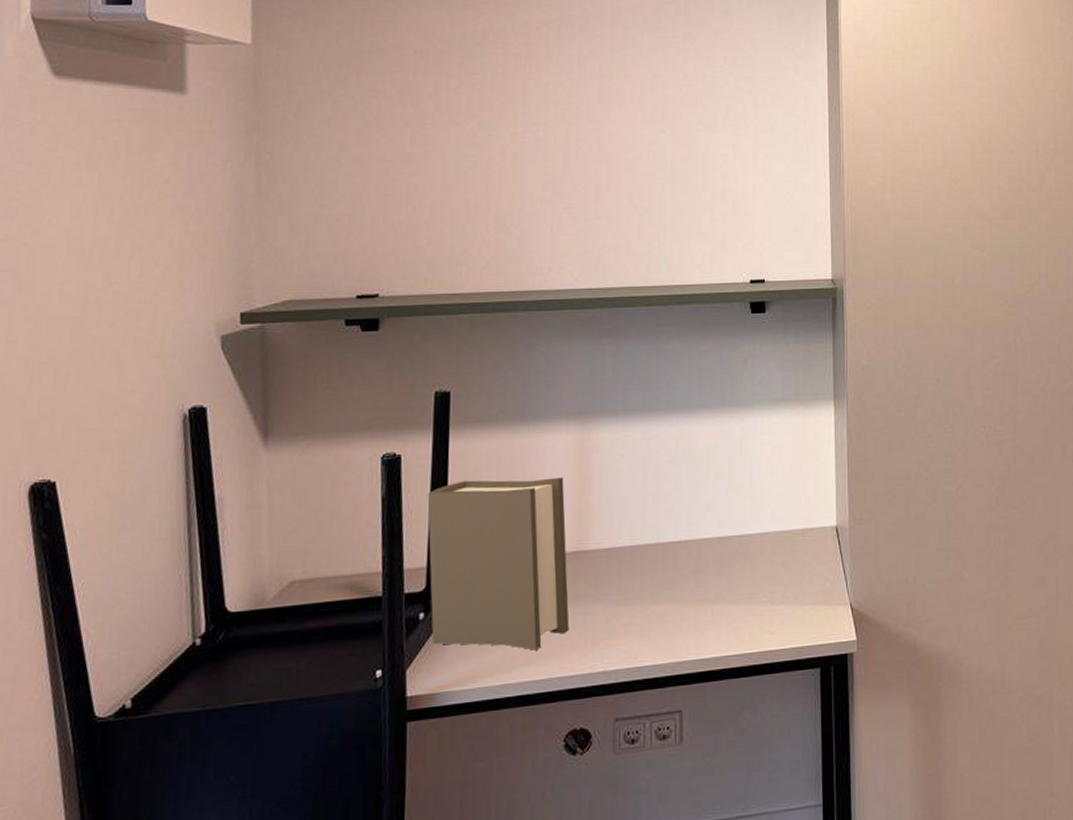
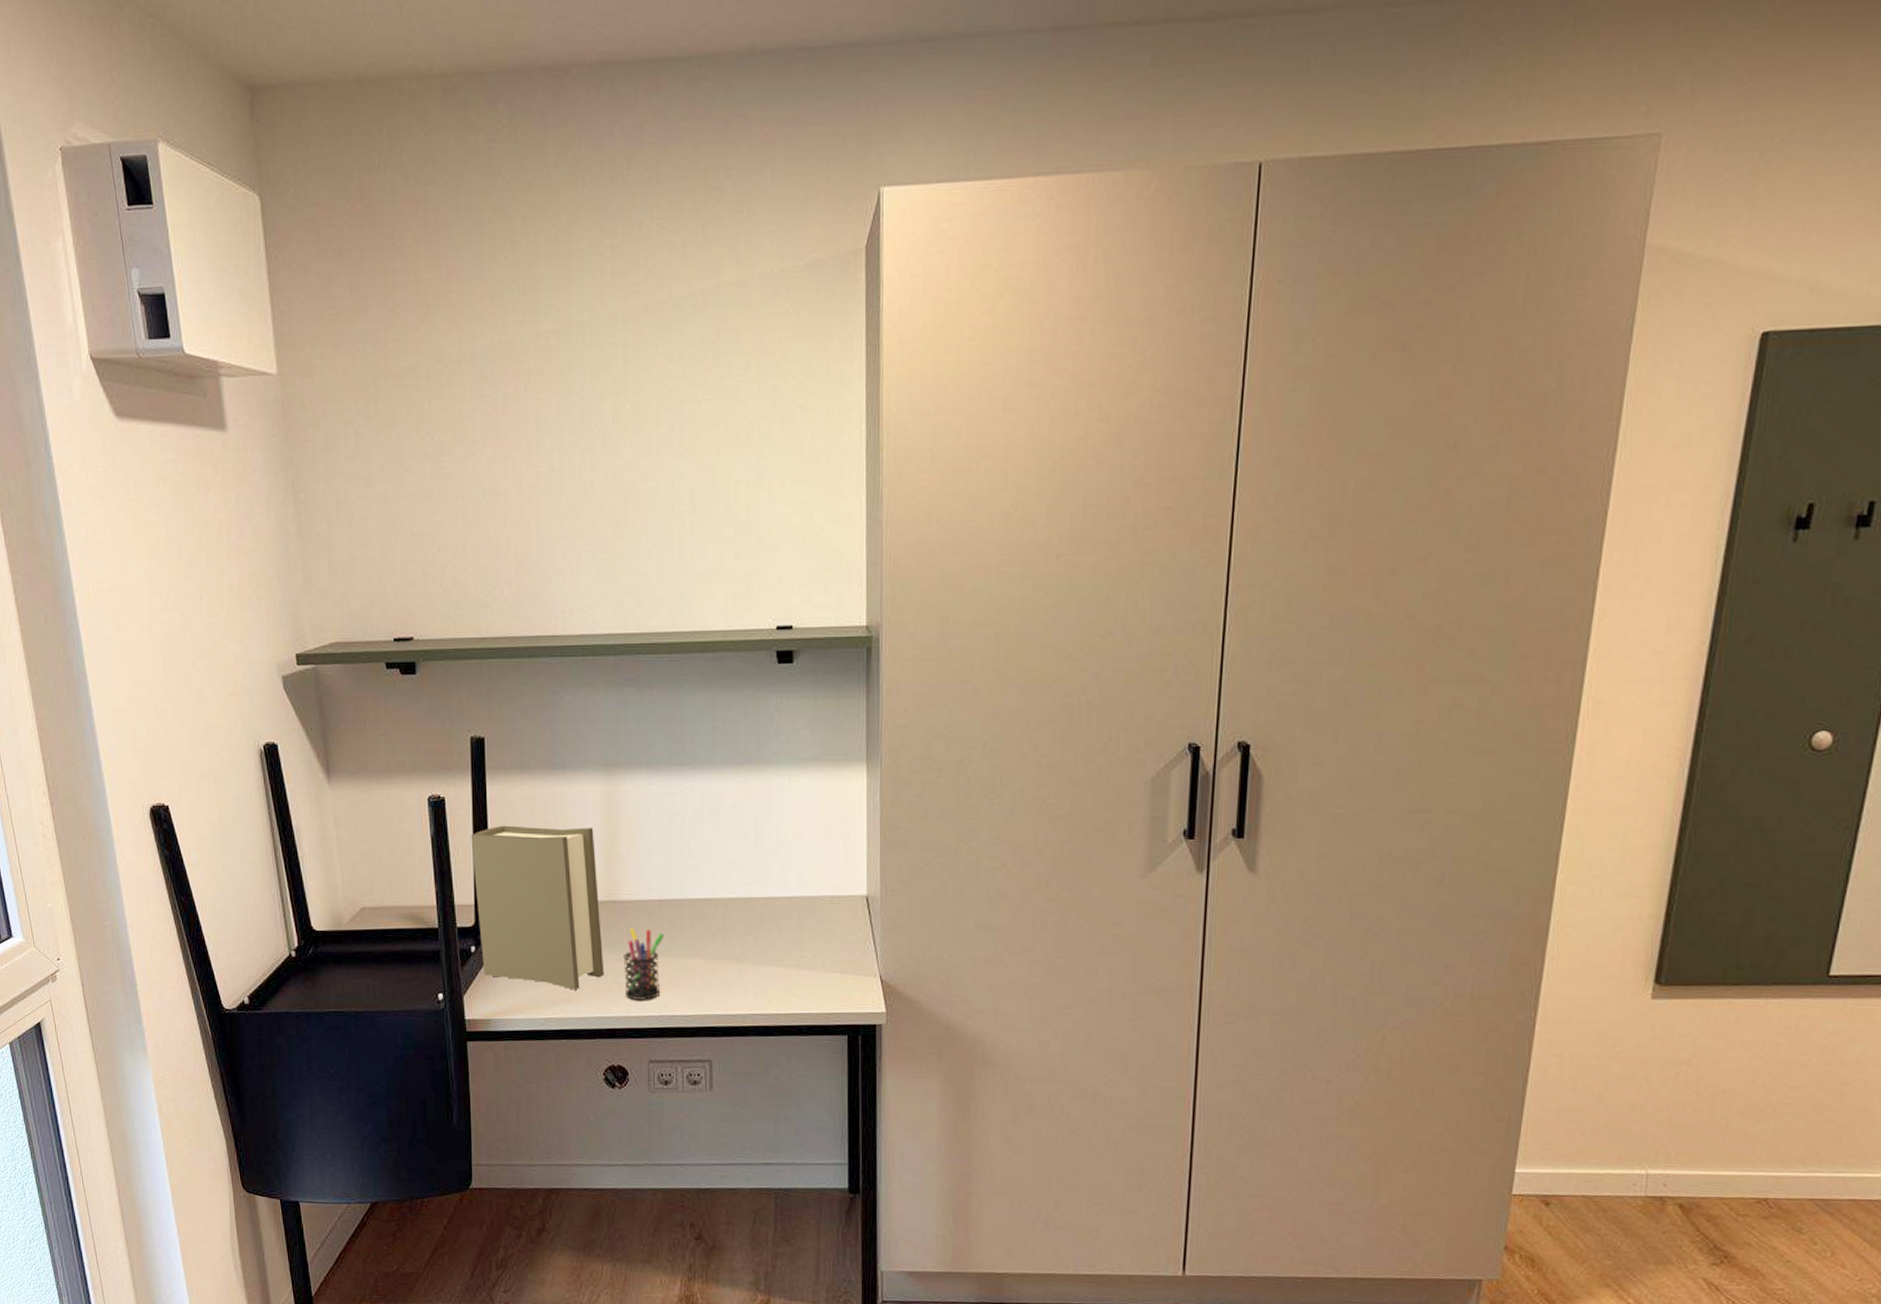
pen holder: none [590,577,635,654] -> present [623,928,665,1000]

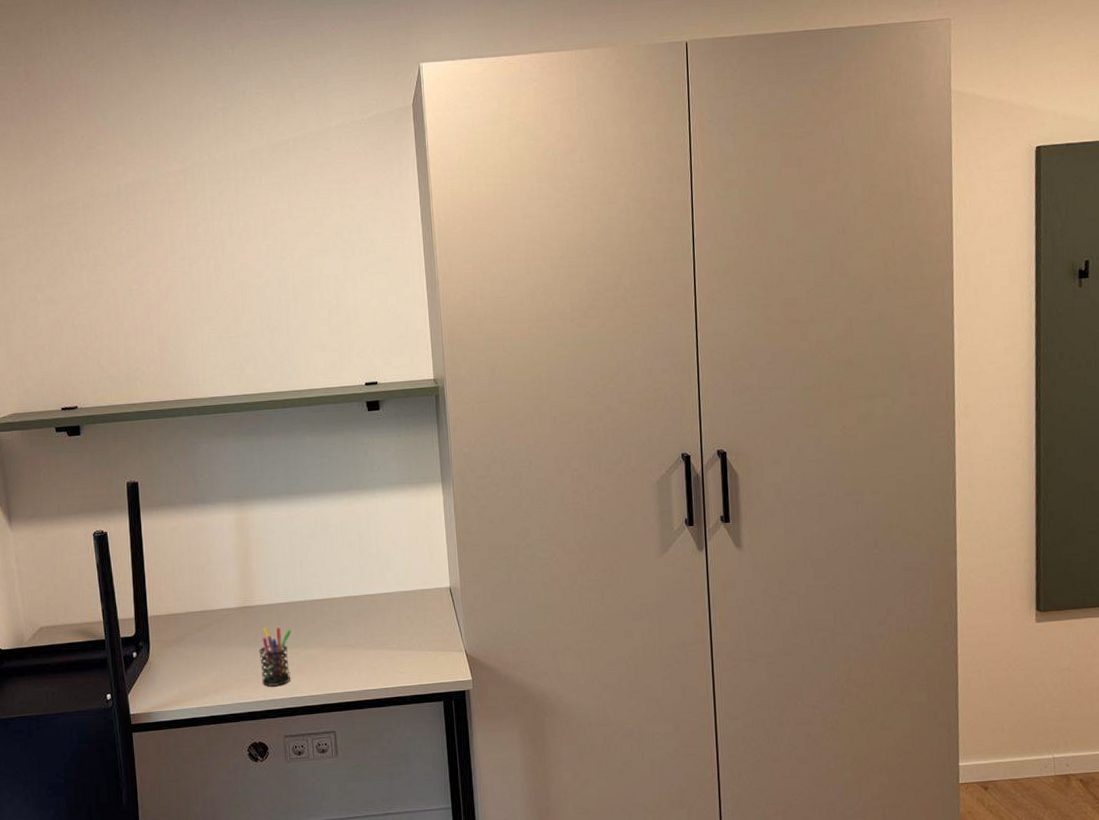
book: present [471,825,605,990] -> none [129,548,244,682]

